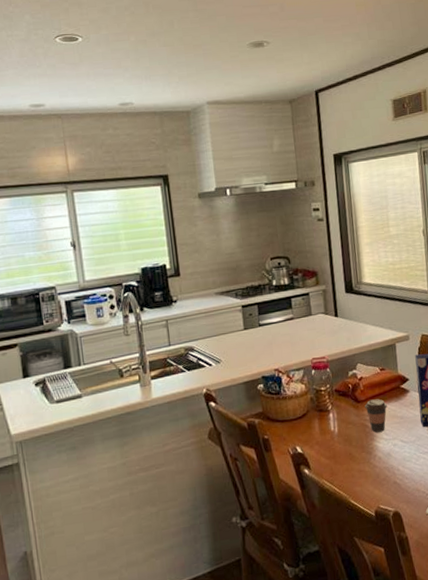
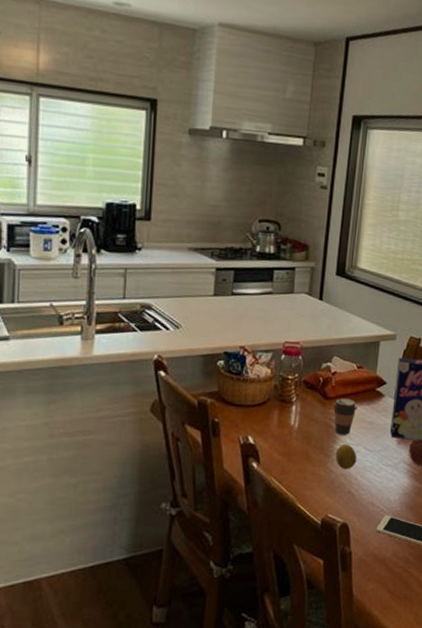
fruit: none [375,439,396,463] -> present [335,444,357,469]

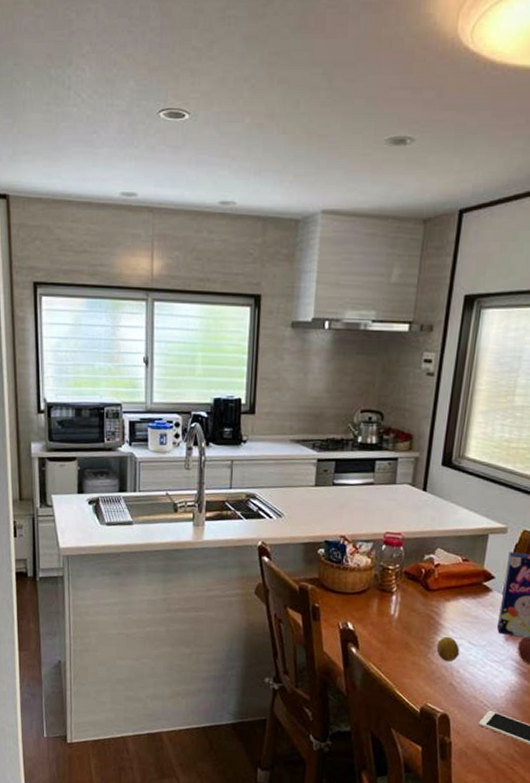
coffee cup: present [333,398,358,435] -> none [435,590,463,628]

